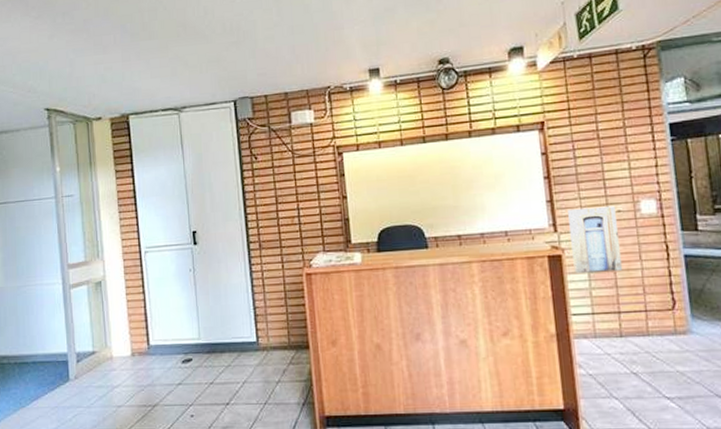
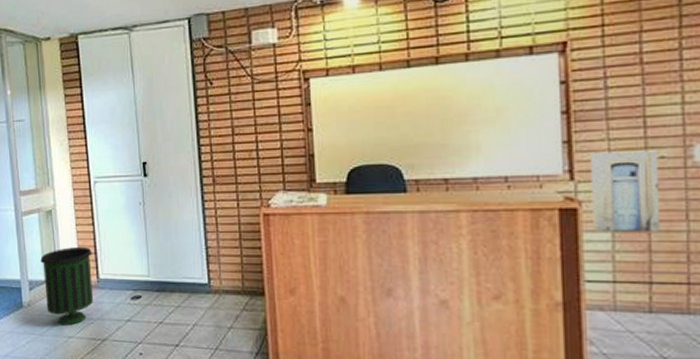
trash can: none [89,315,144,396] -> present [40,246,94,327]

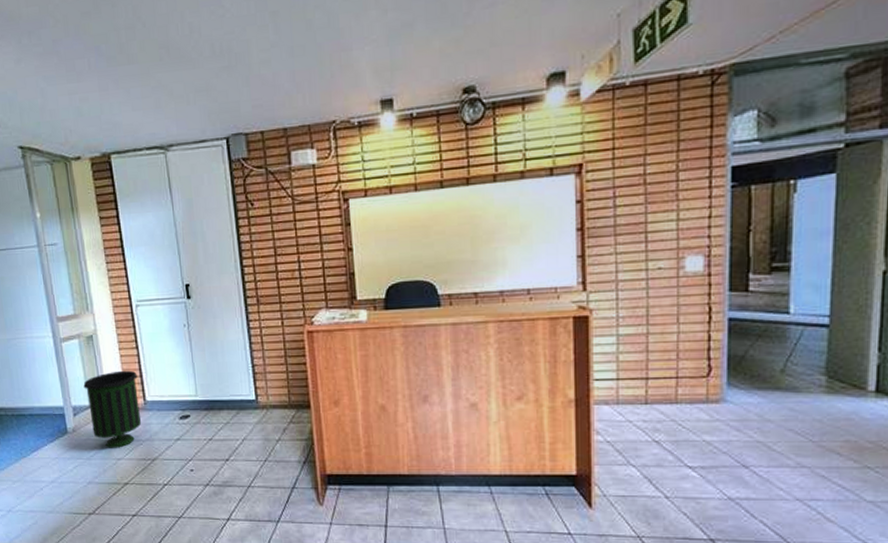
wall art: present [591,150,661,232] -> none [601,262,657,336]

